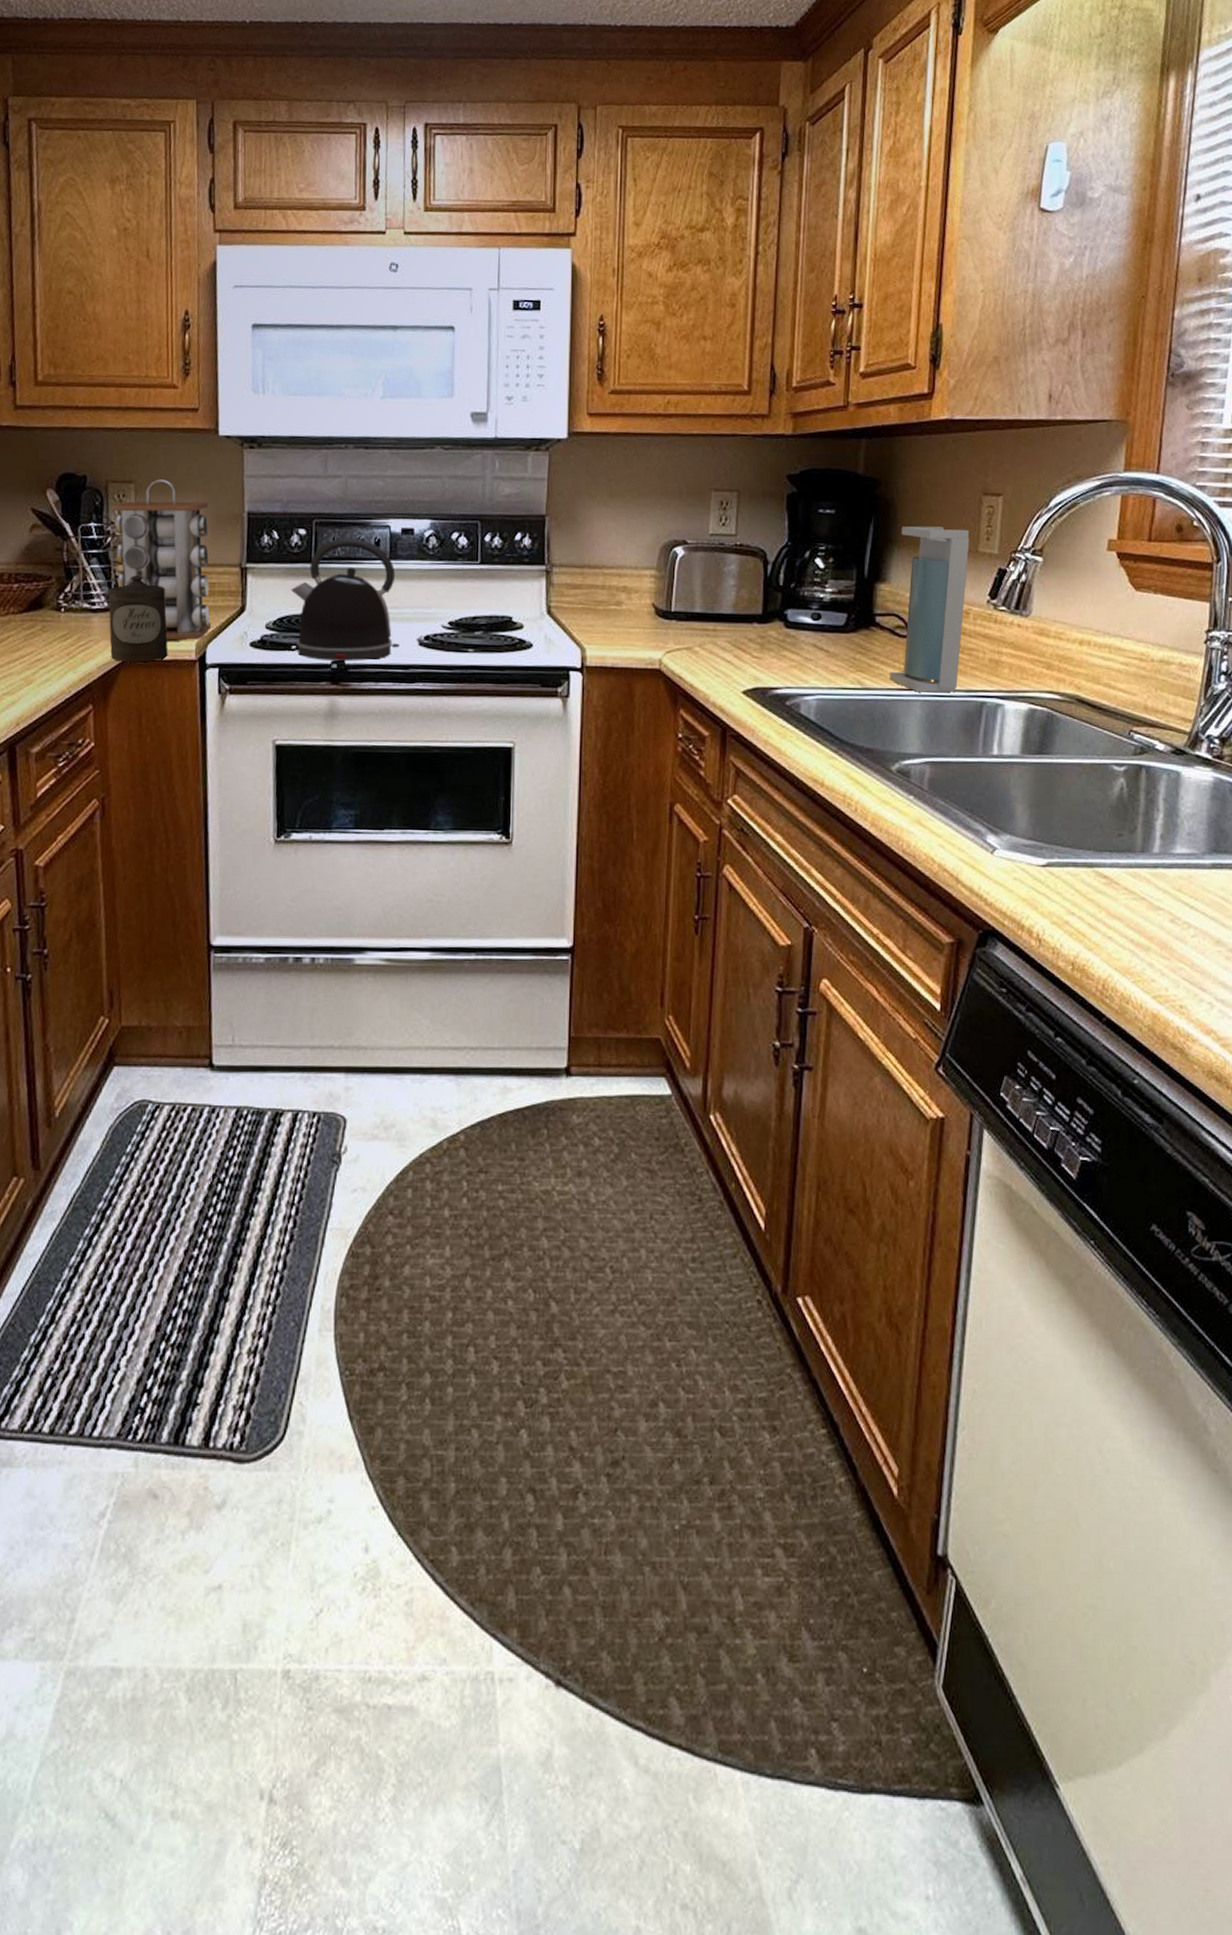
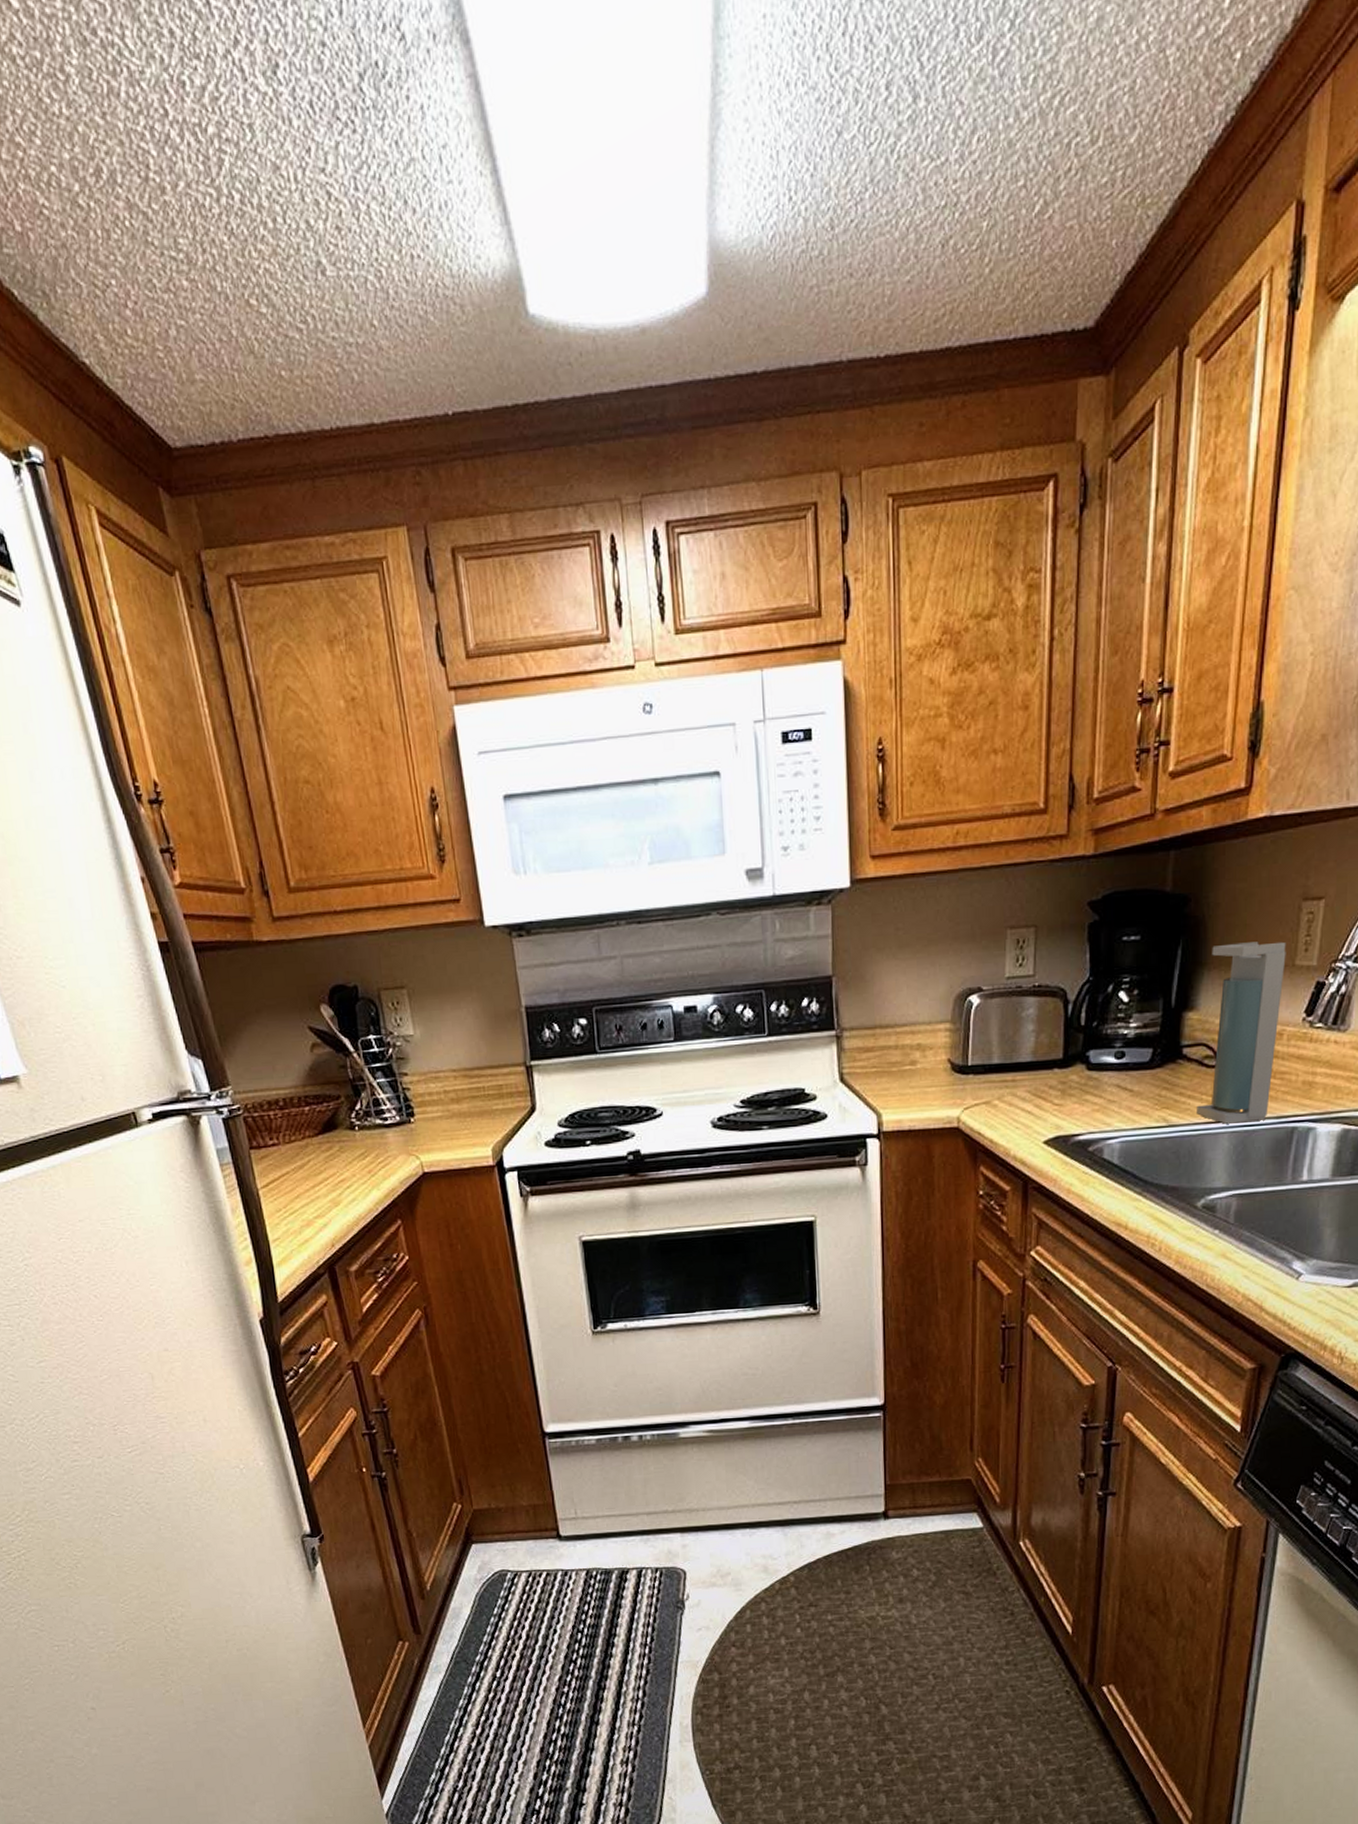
canister: present [108,575,169,662] -> none [398,1085,466,1175]
spice rack: present [111,479,212,642] -> none [387,981,505,1150]
kettle: present [290,537,400,662] -> none [578,1022,693,1154]

